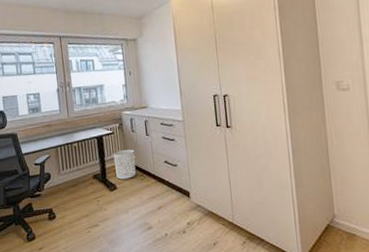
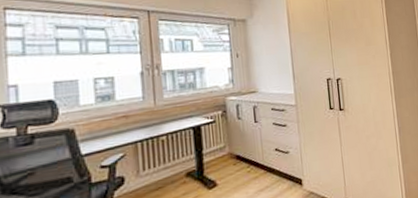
waste bin: present [113,149,136,180] -> none [213,139,242,175]

